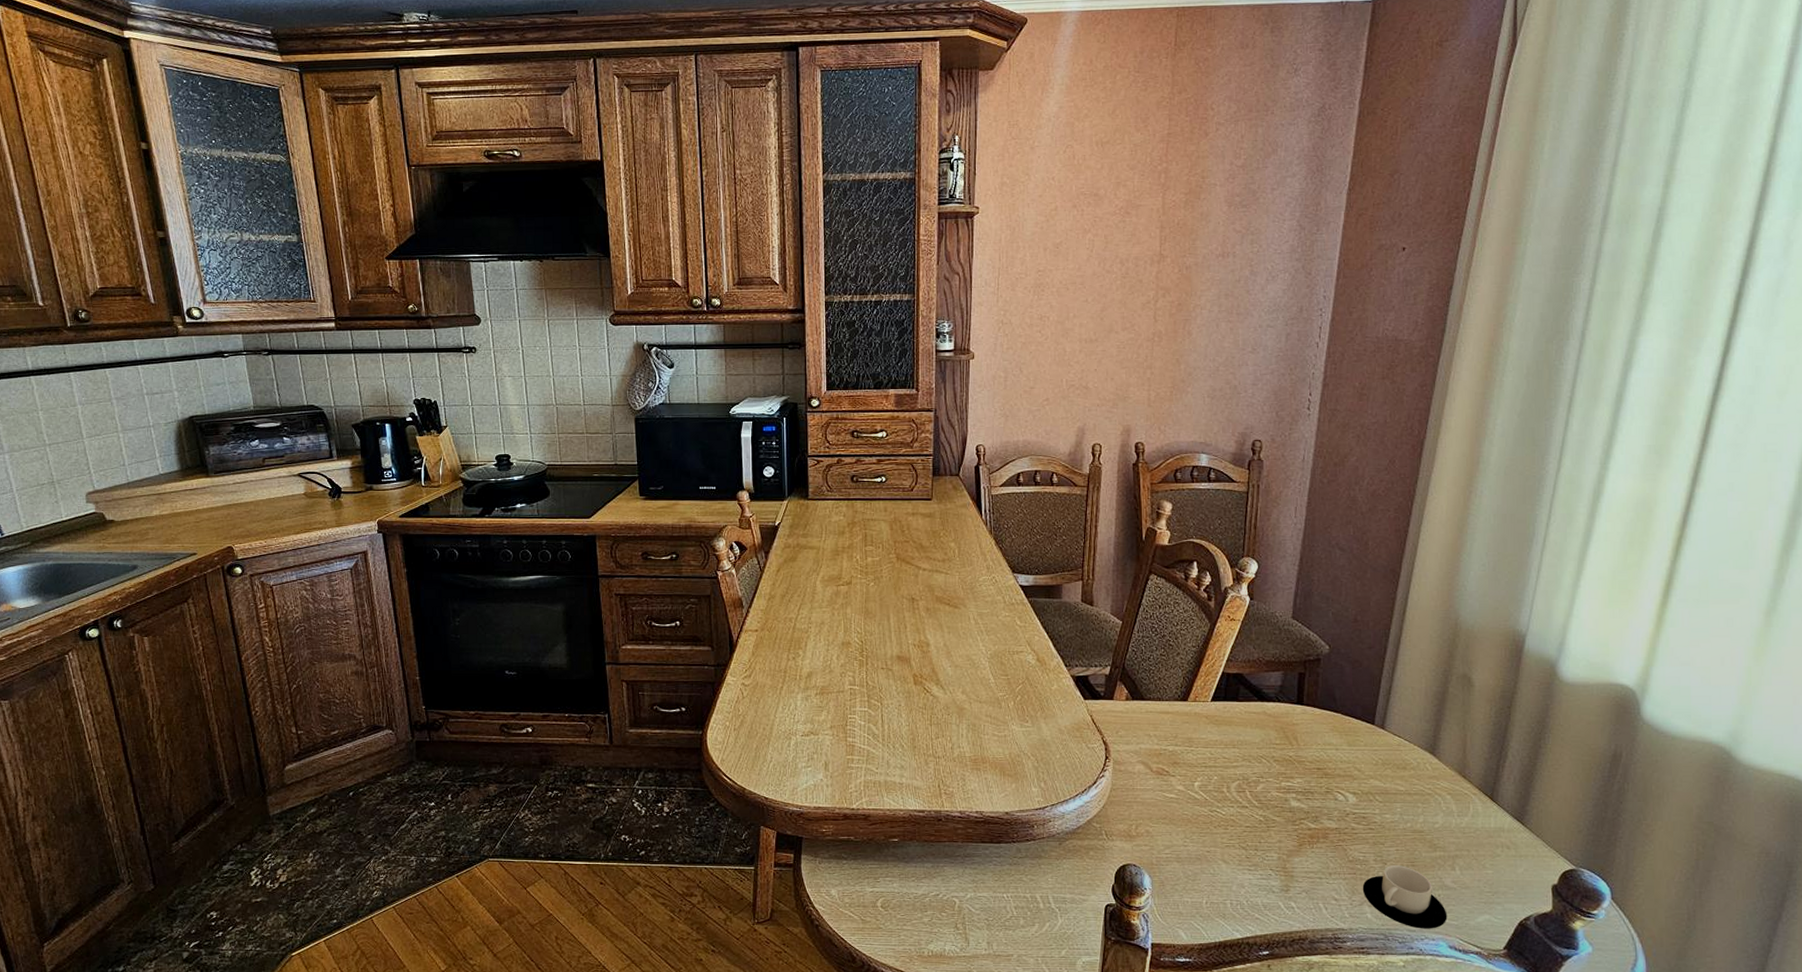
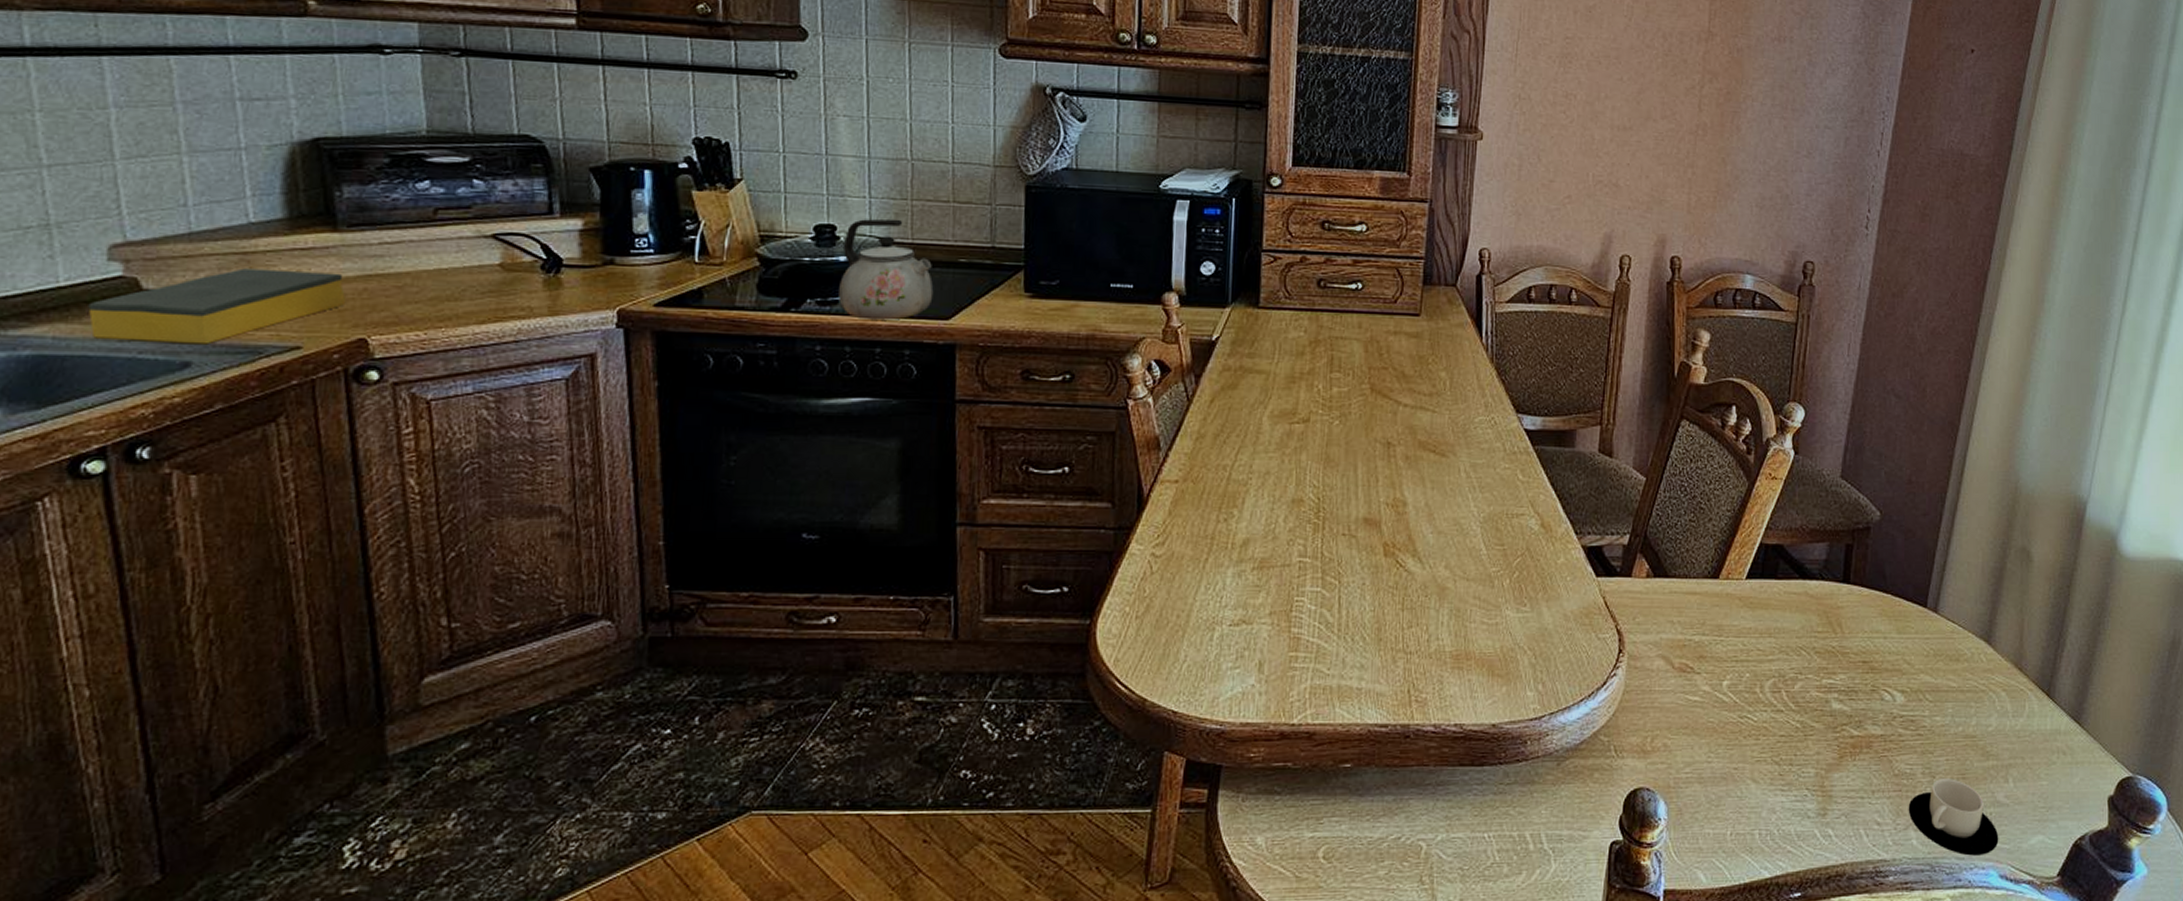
sponge: none [79,504,219,554] -> present [88,268,347,345]
kettle: none [515,448,578,521] -> present [838,218,934,320]

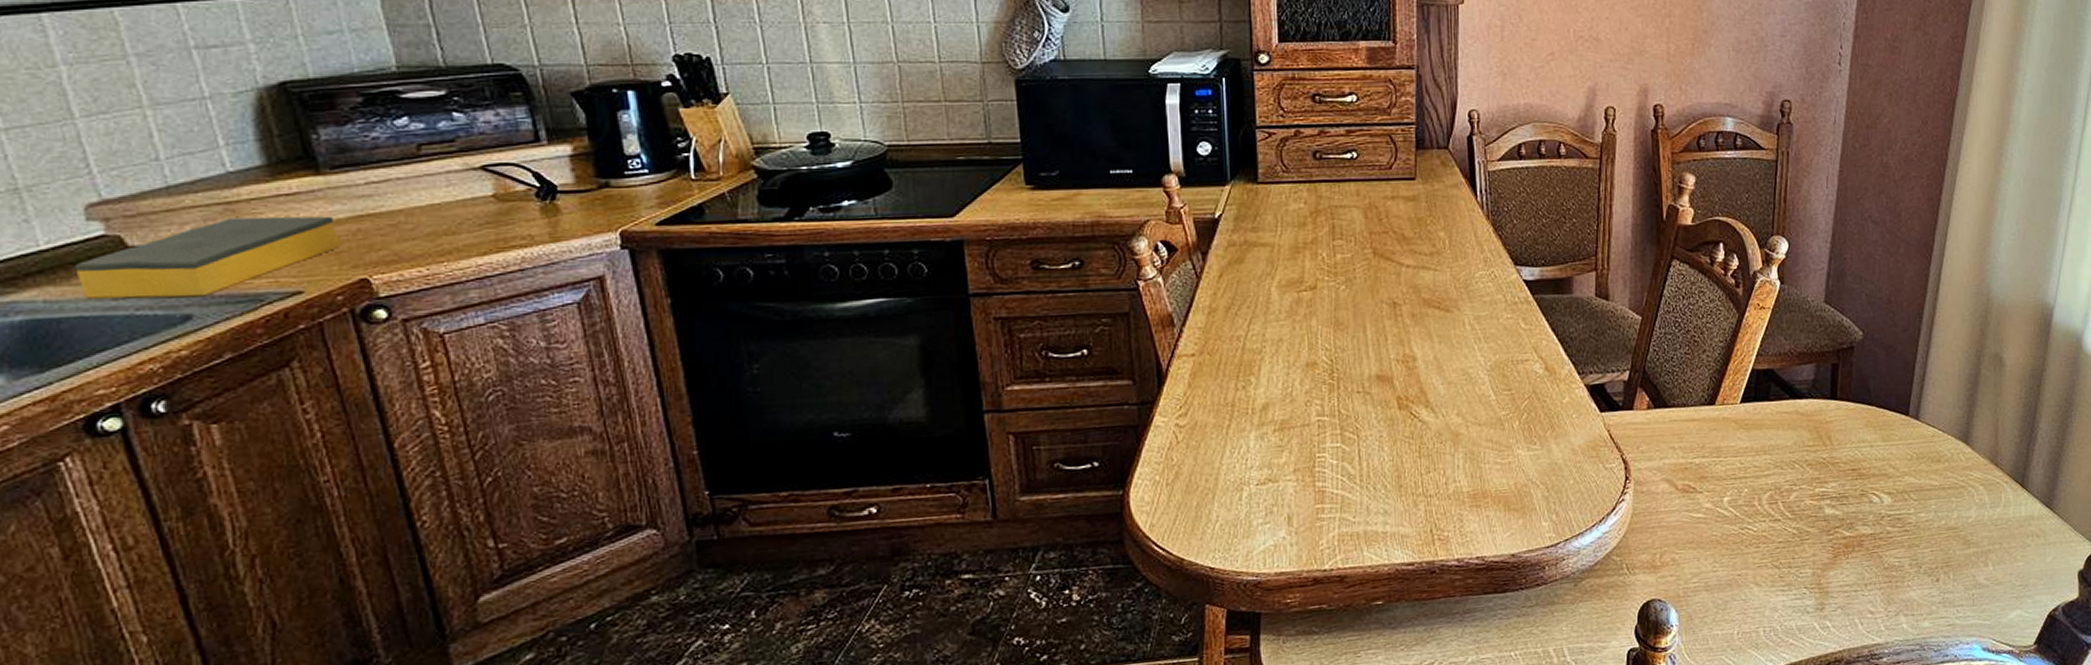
kettle: present [838,218,934,320] -> none [840,122,936,223]
cup: present [1908,777,1999,856] -> none [1898,566,1981,634]

